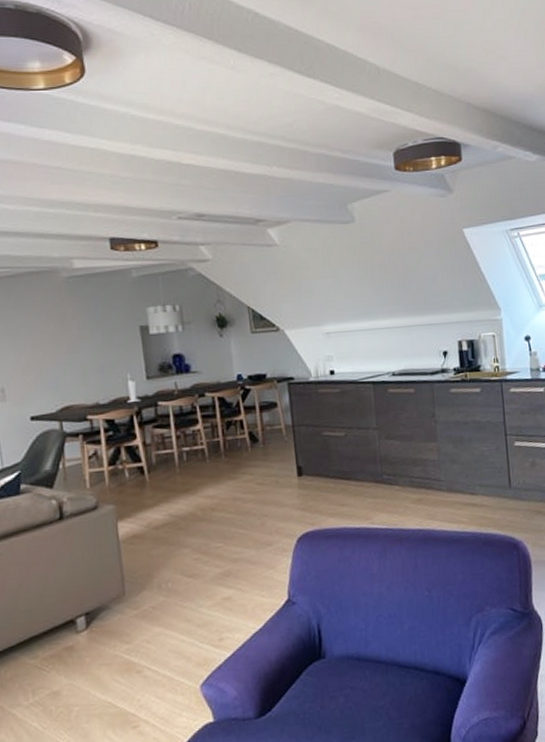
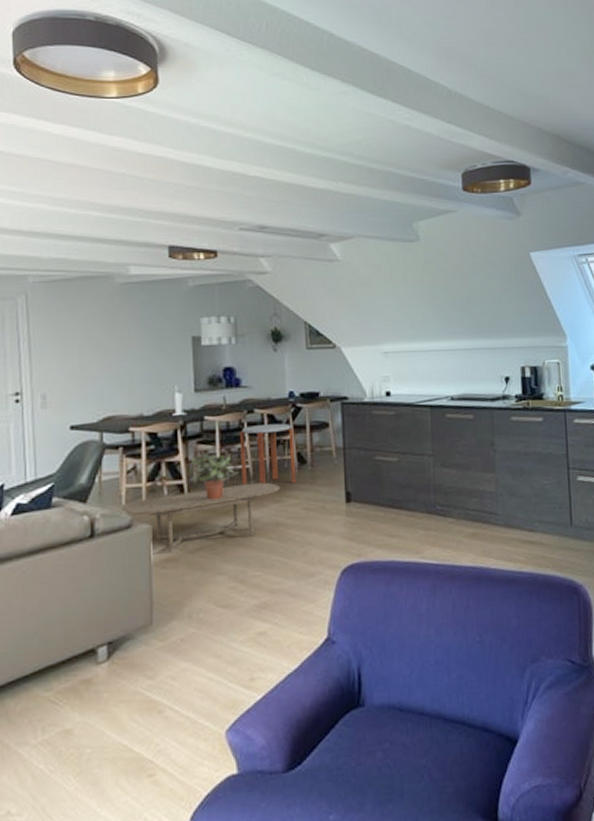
coffee table: none [84,461,235,529] -> present [119,482,281,552]
potted plant: none [148,436,195,480] -> present [189,453,239,500]
side table: none [192,405,250,465] -> present [239,423,297,485]

